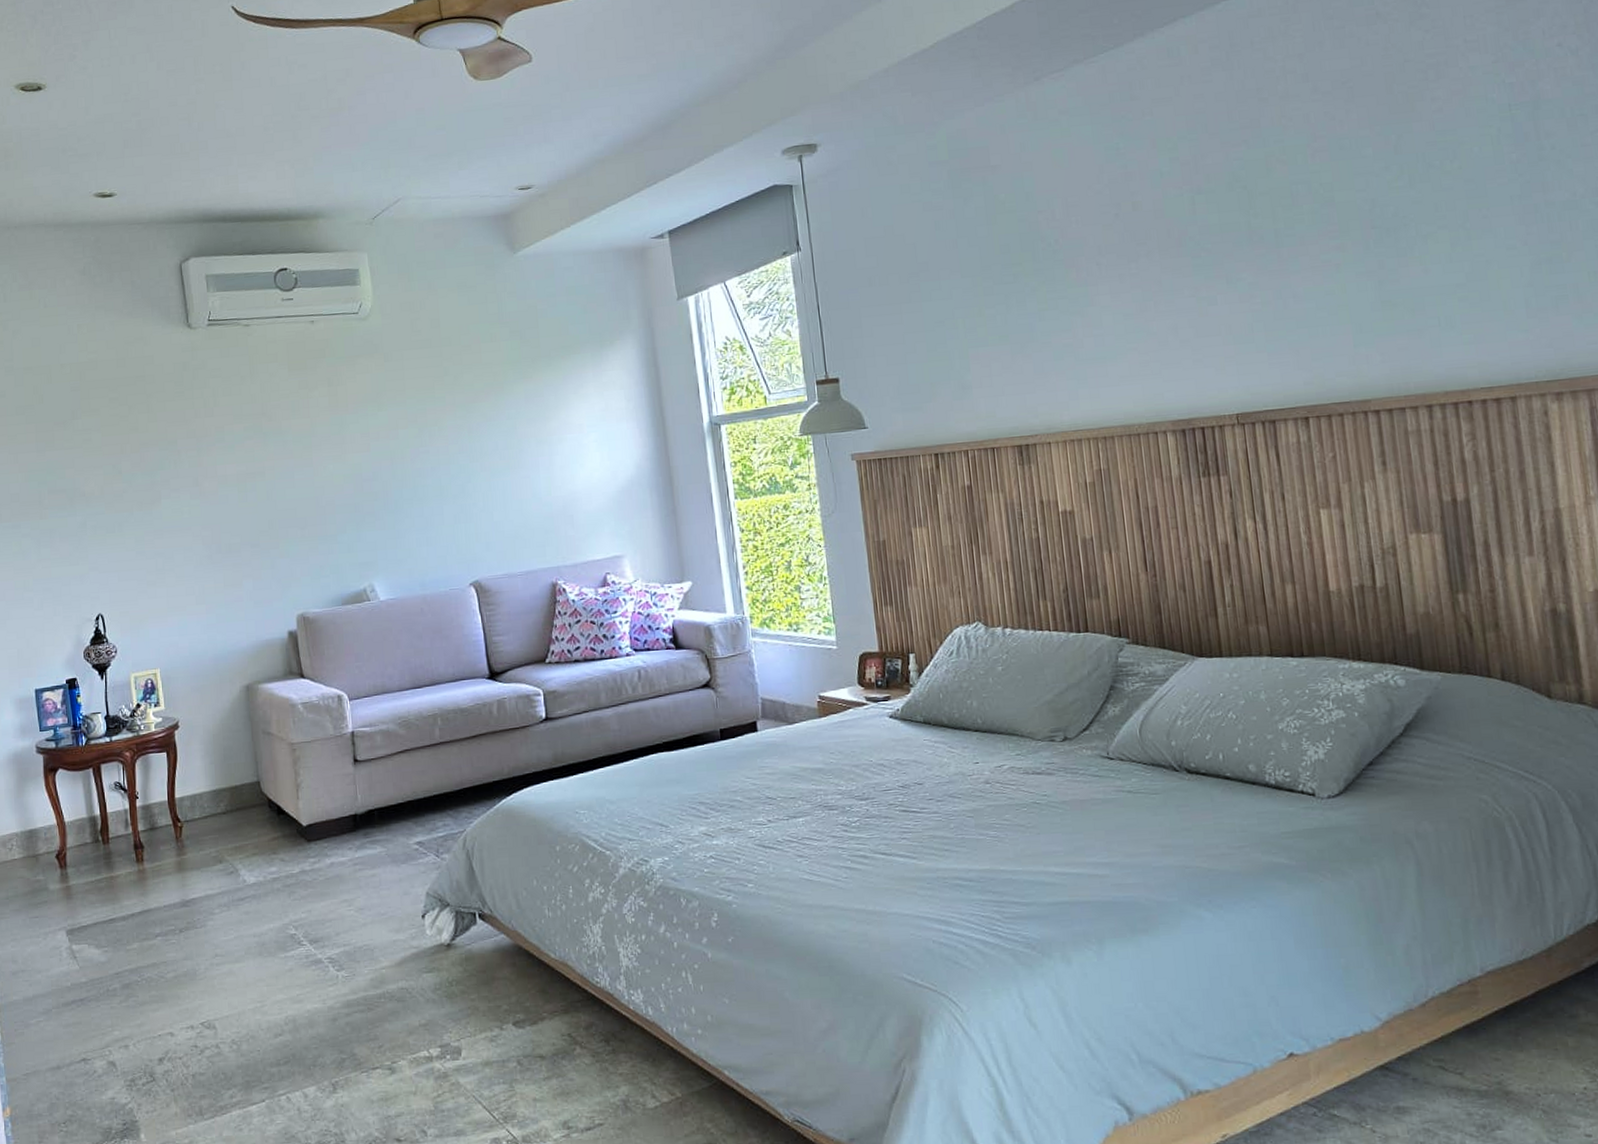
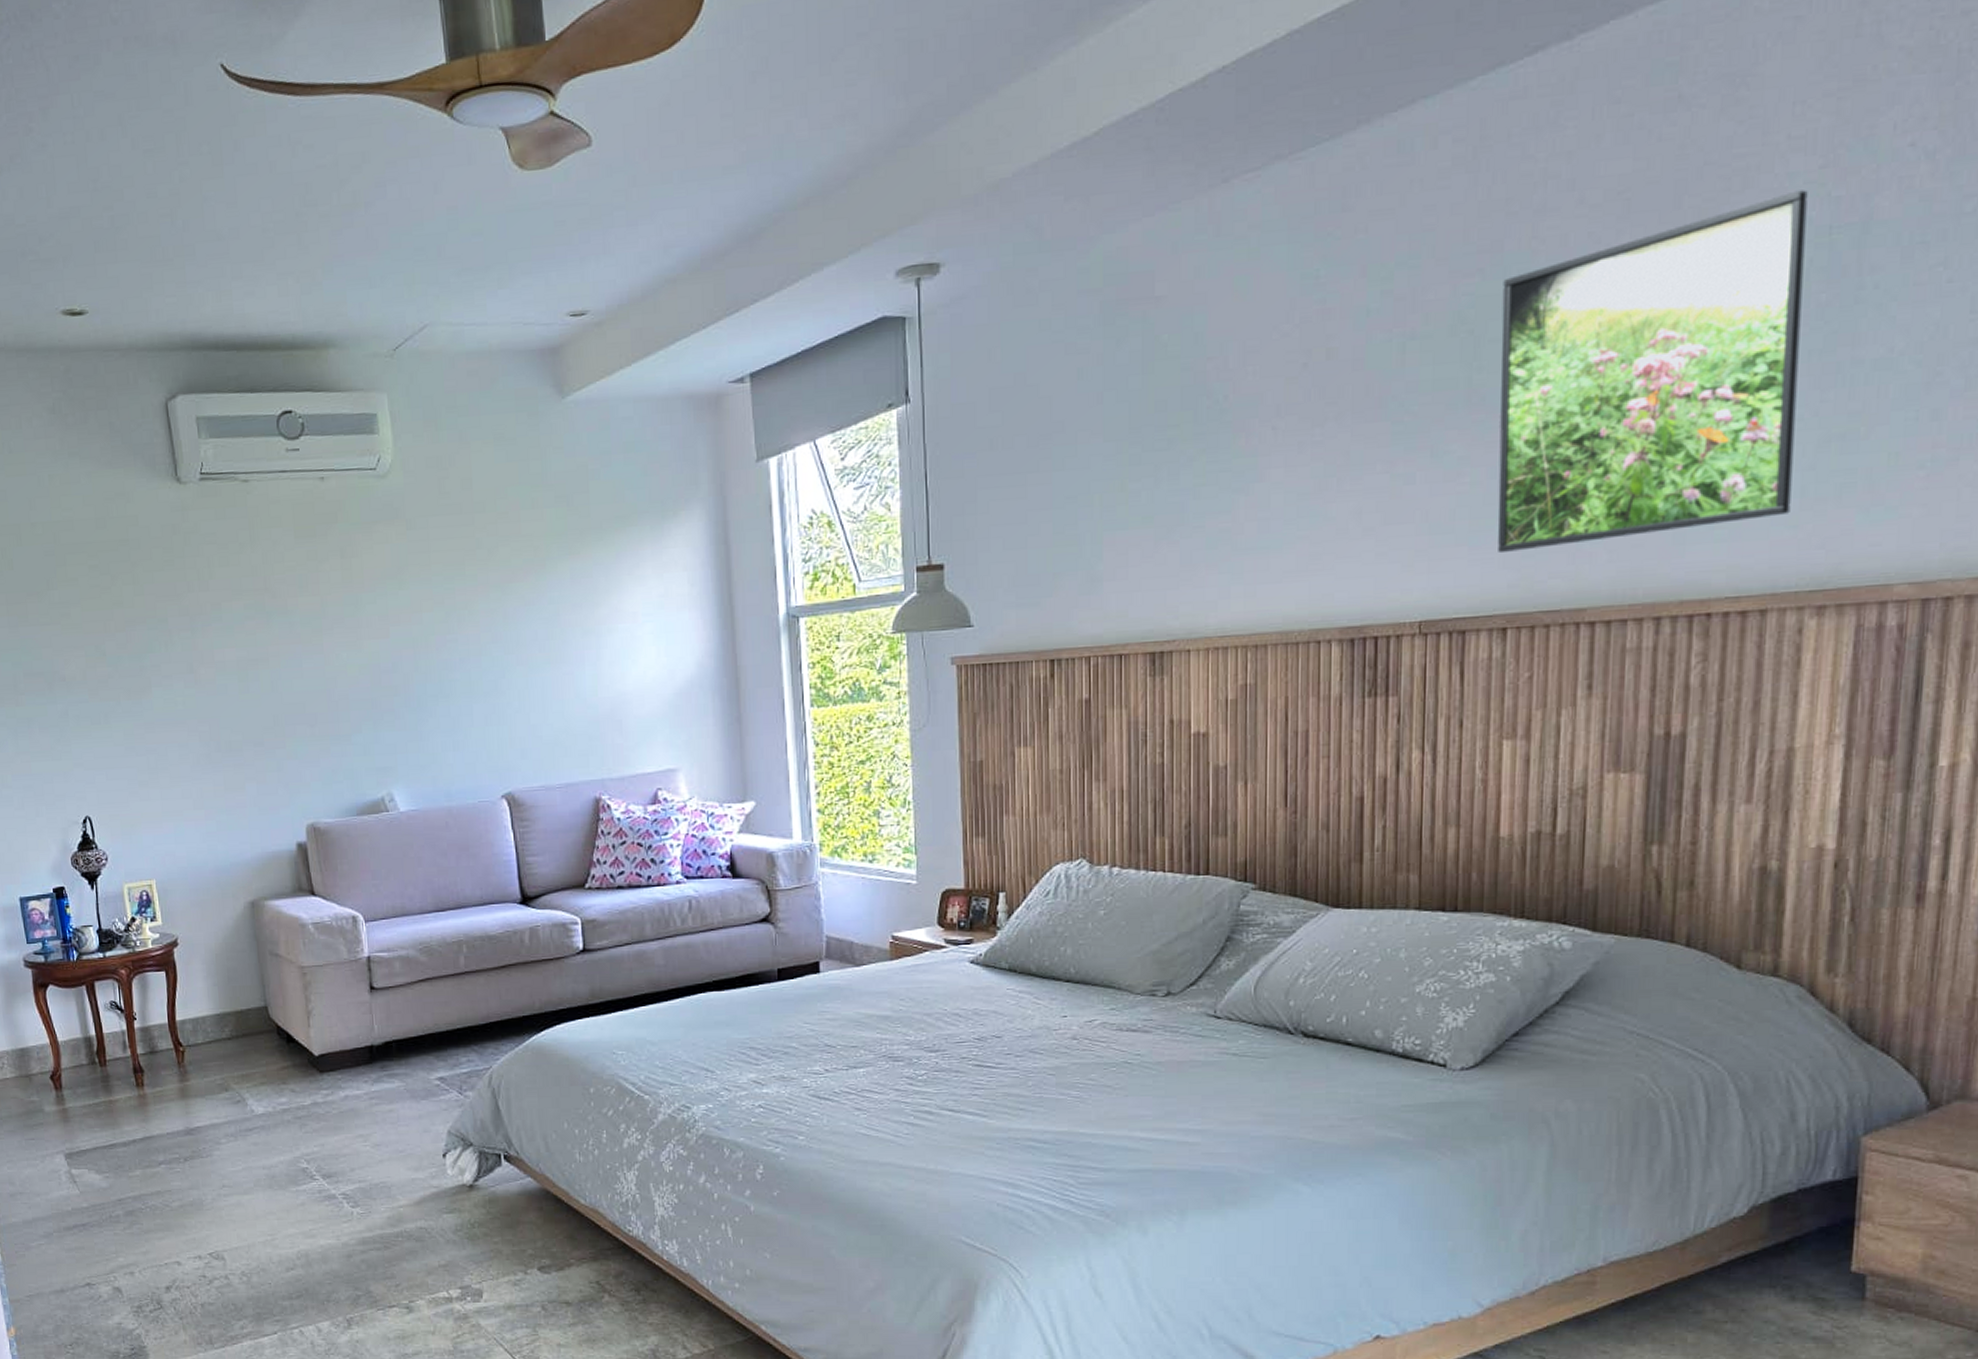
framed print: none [1264,78,1520,357] -> present [1497,190,1808,552]

